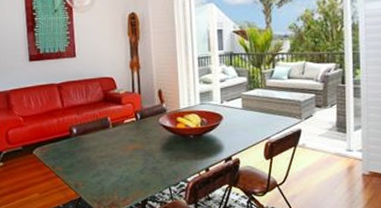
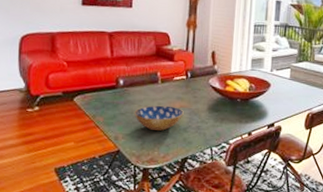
bowl: none [90,149,138,176] -> present [134,105,184,131]

